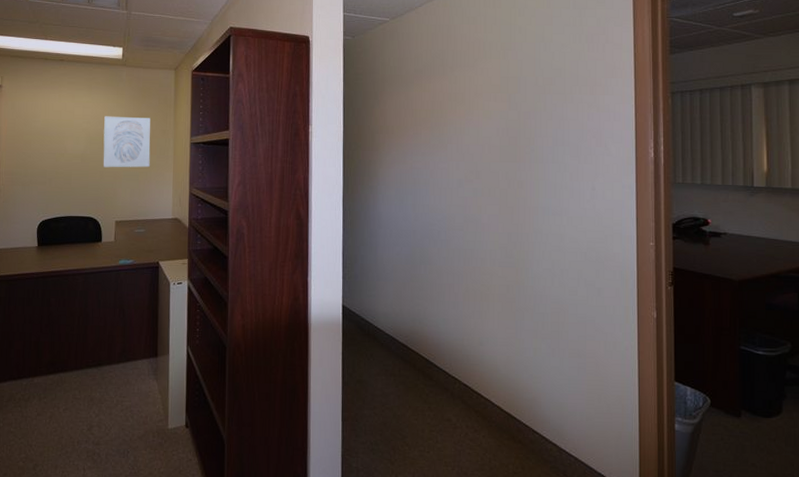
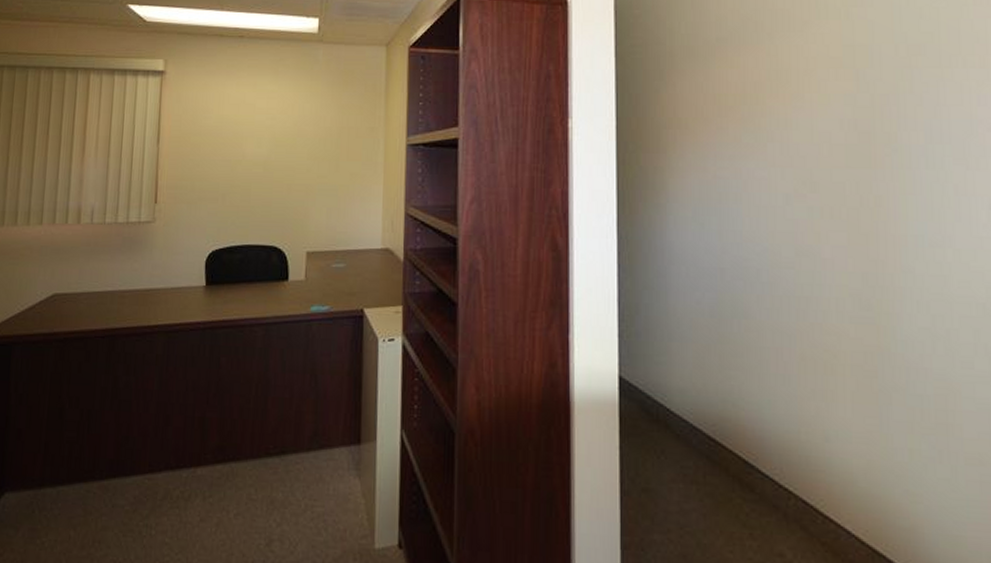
wall art: present [103,116,151,168] -> none [291,109,354,179]

